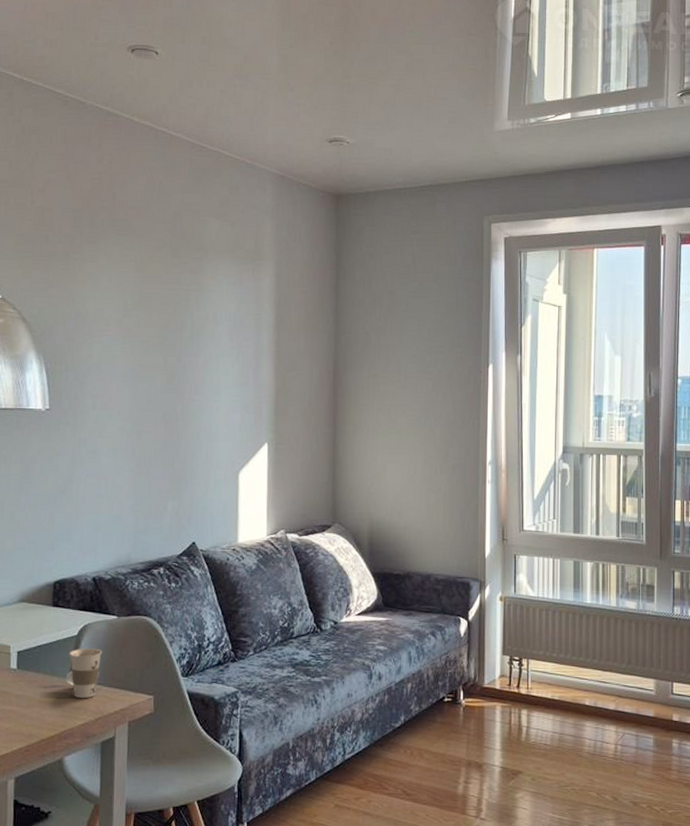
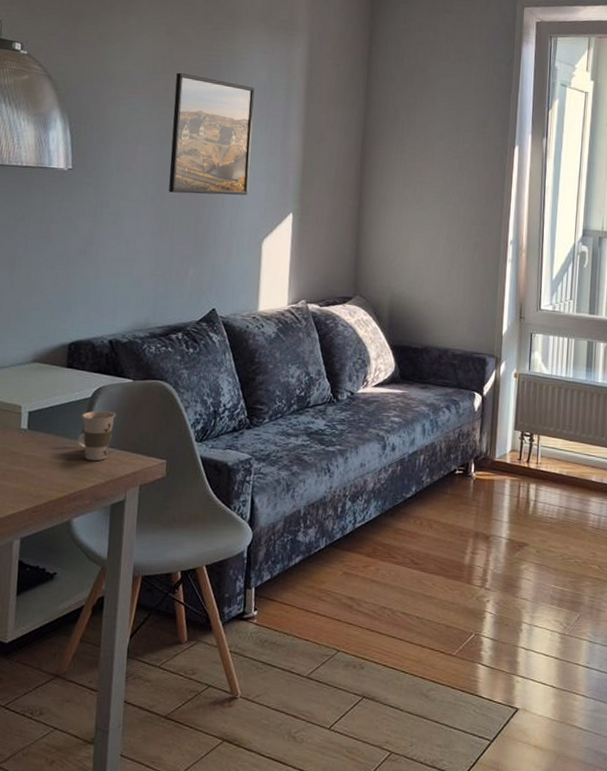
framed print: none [144,308,225,428] -> present [169,72,255,195]

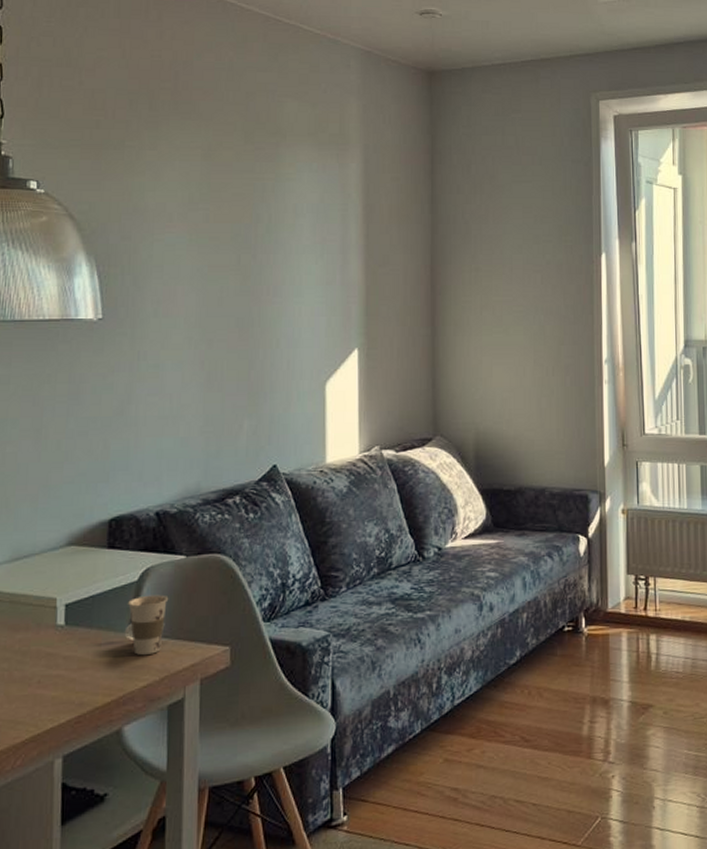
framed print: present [169,72,255,195] -> none [214,200,307,336]

